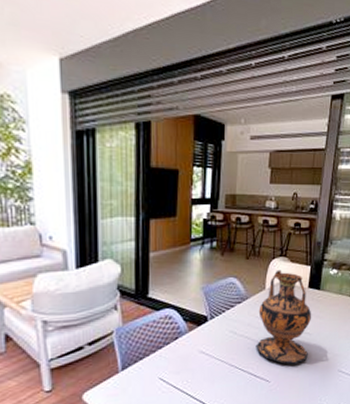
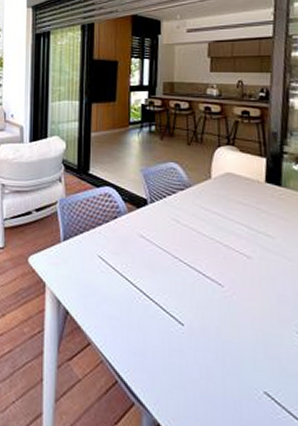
vase: present [256,269,312,365] -> none [203,159,274,272]

